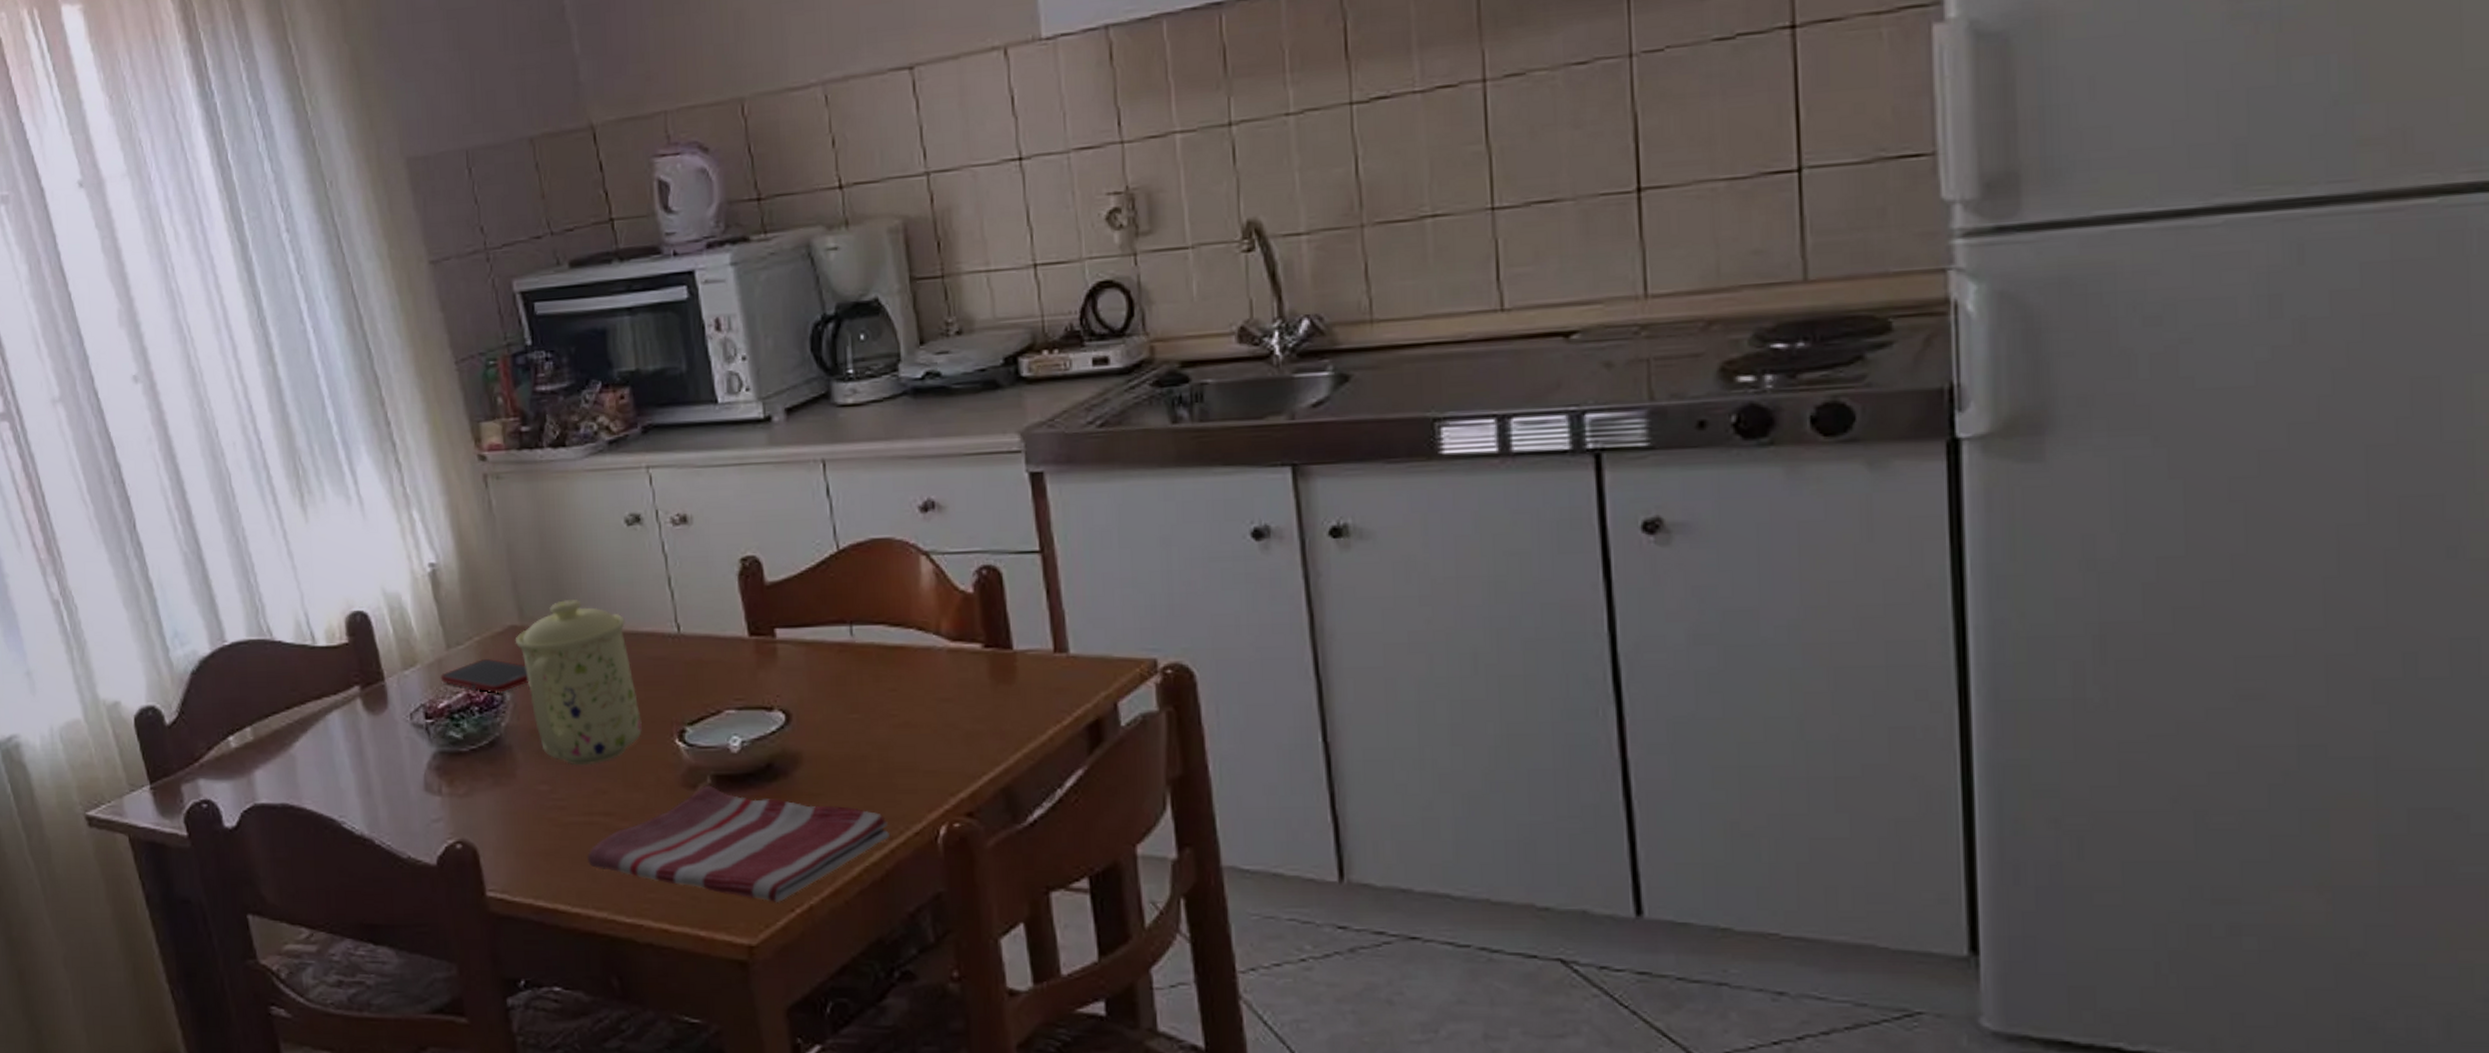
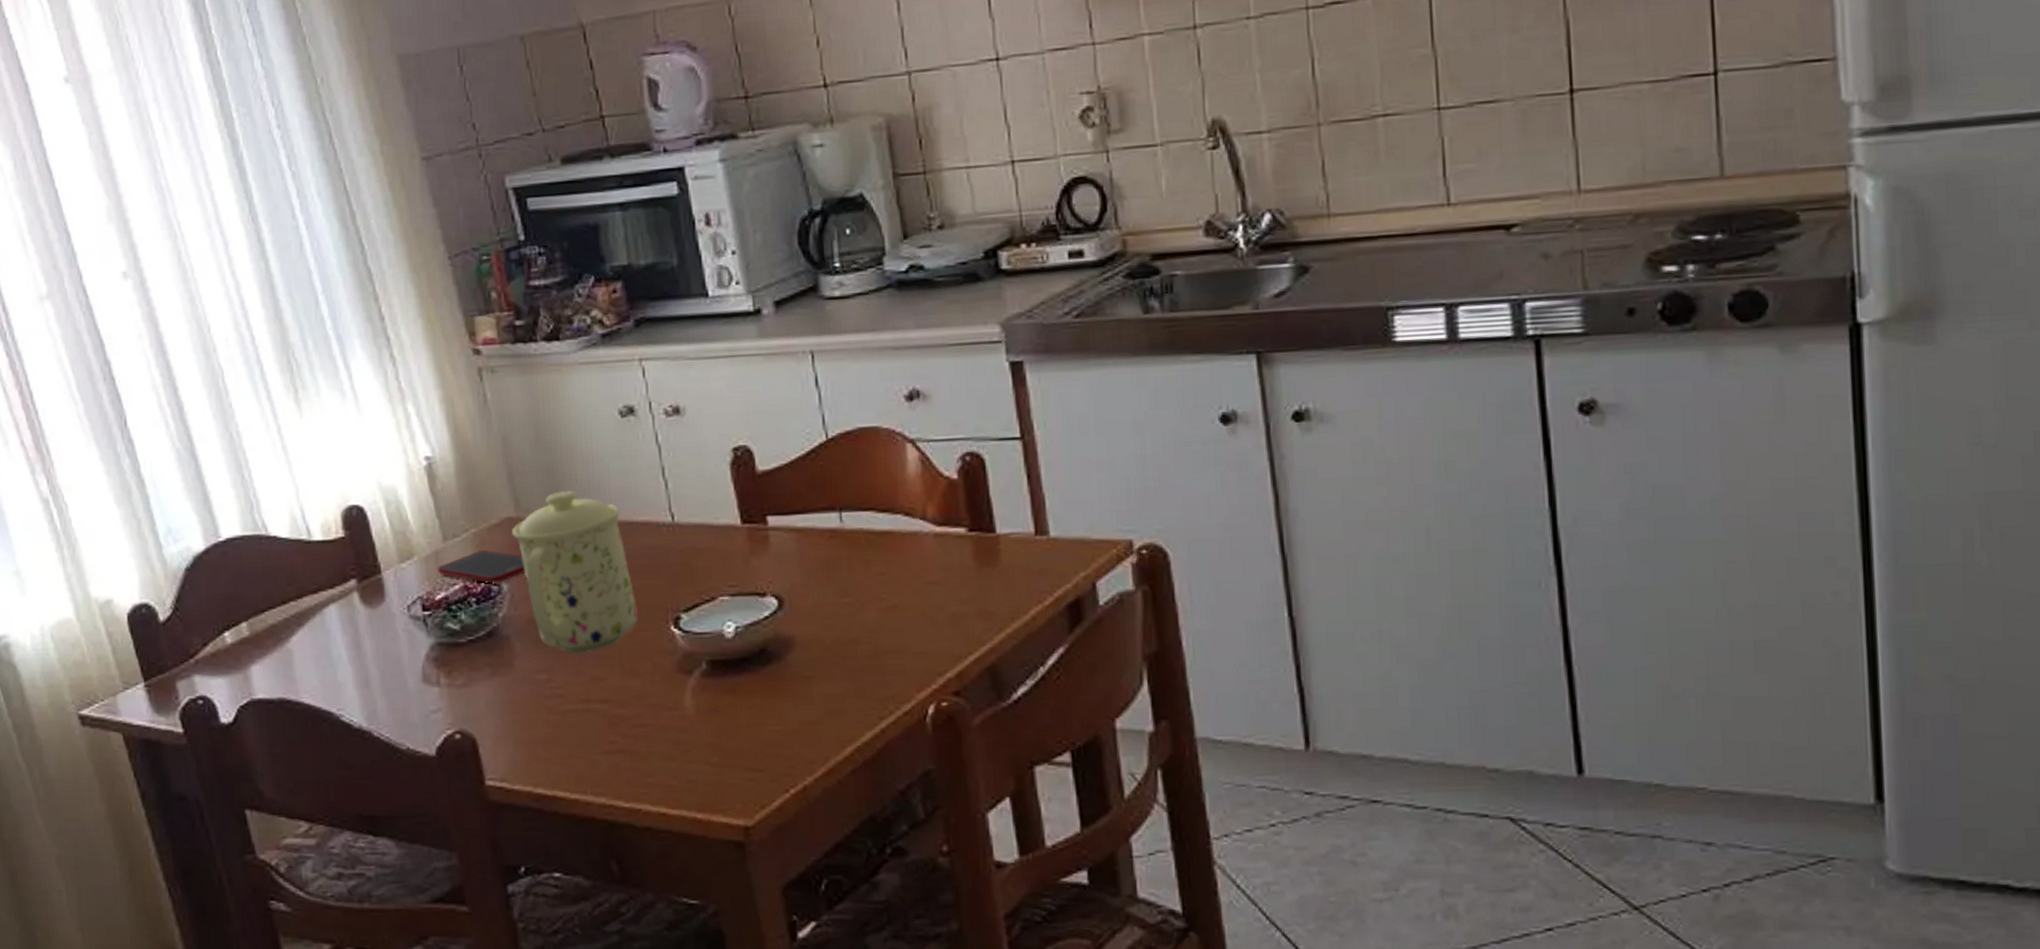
dish towel: present [586,785,890,904] -> none [585,670,880,785]

